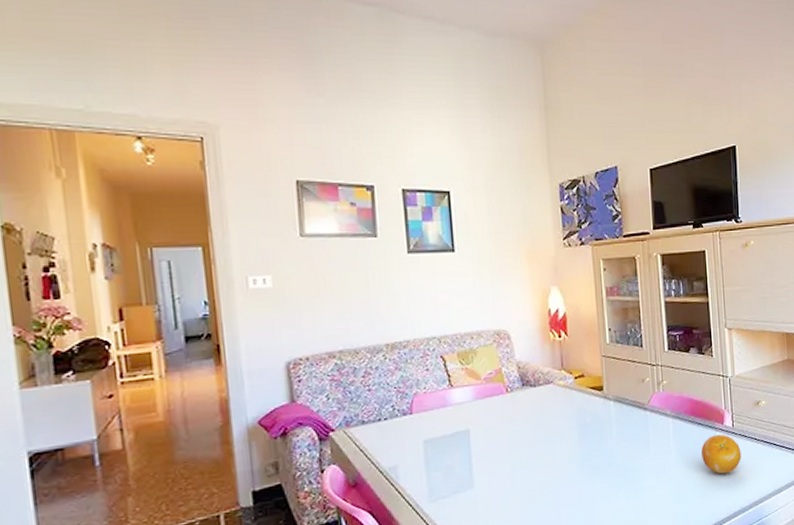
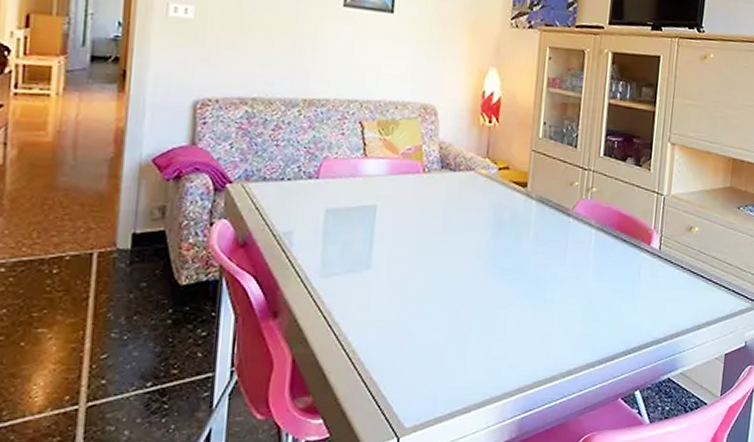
fruit: present [701,434,742,474] -> none [621,255,665,299]

